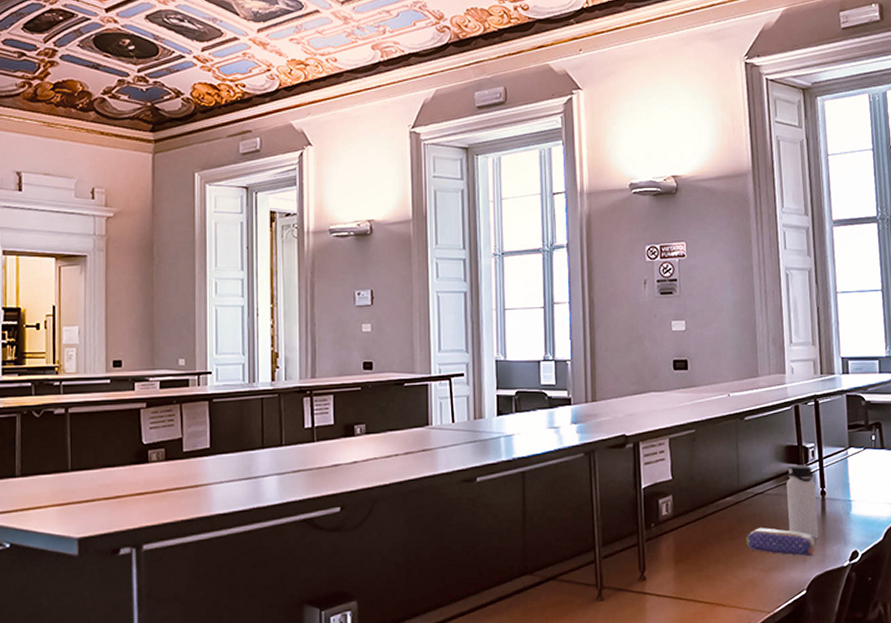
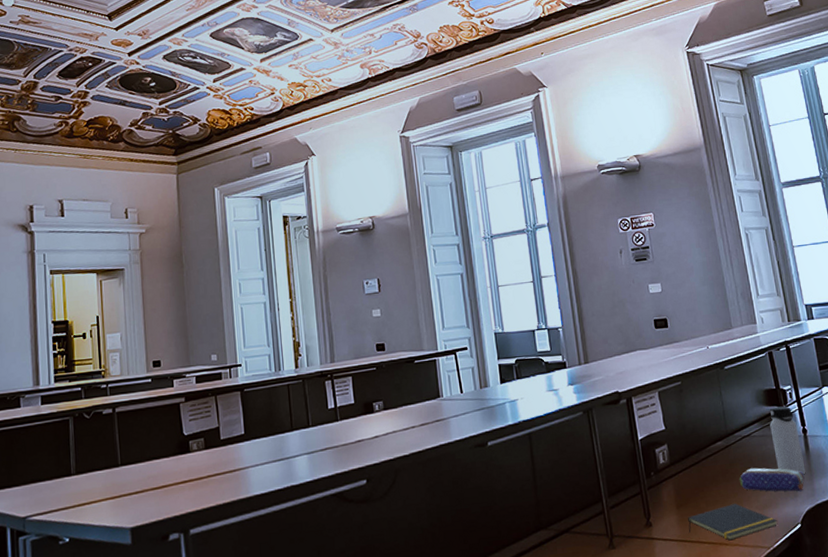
notepad: none [685,564,782,602] -> present [688,504,778,541]

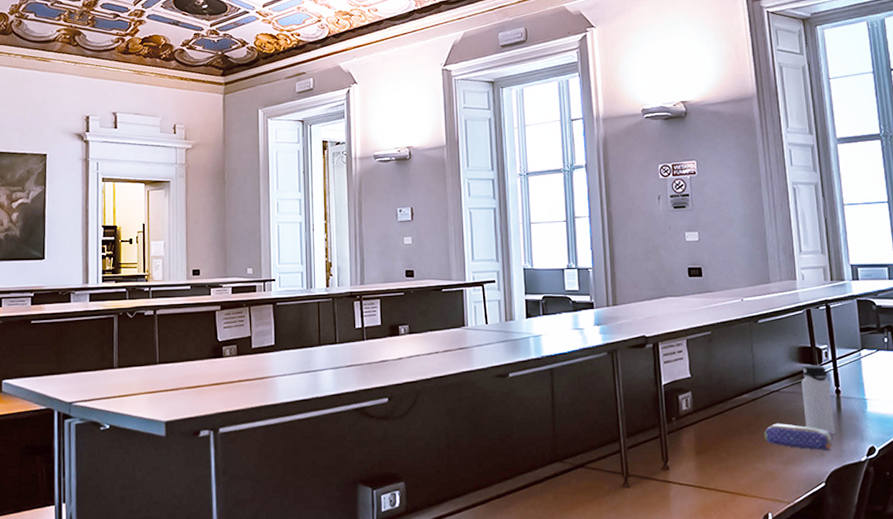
notepad: present [688,504,778,541] -> none [707,456,801,492]

